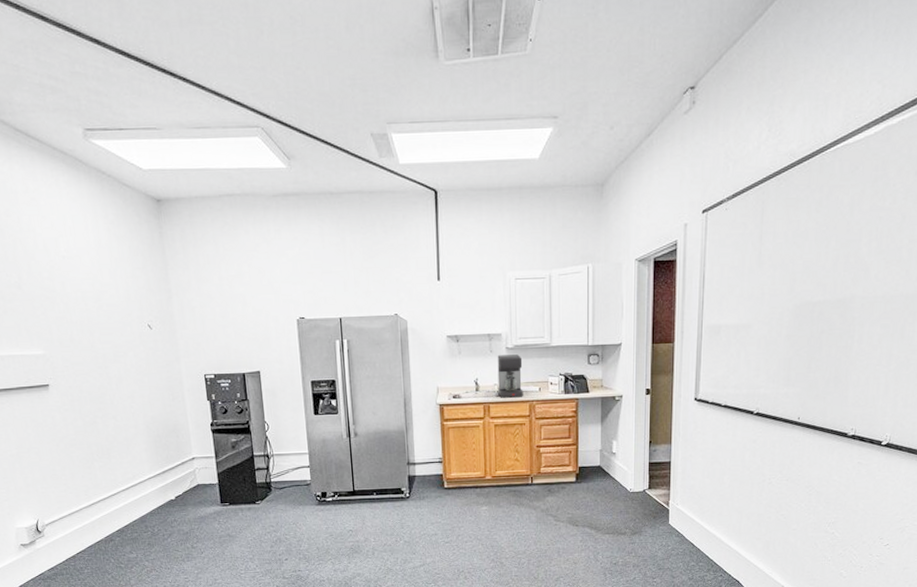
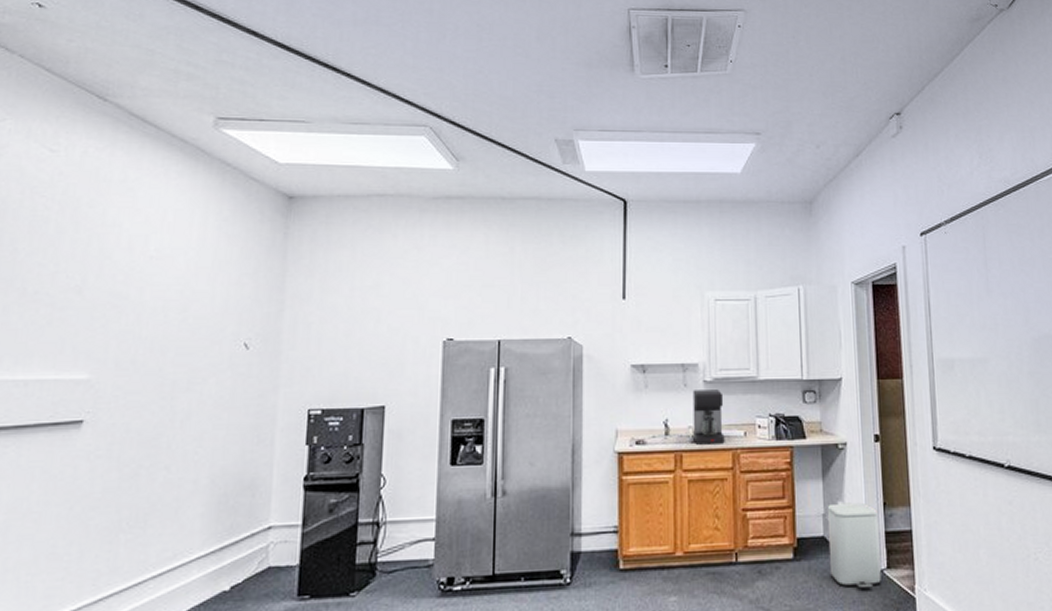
pedal bin: none [603,441,644,503] -> present [827,502,881,589]

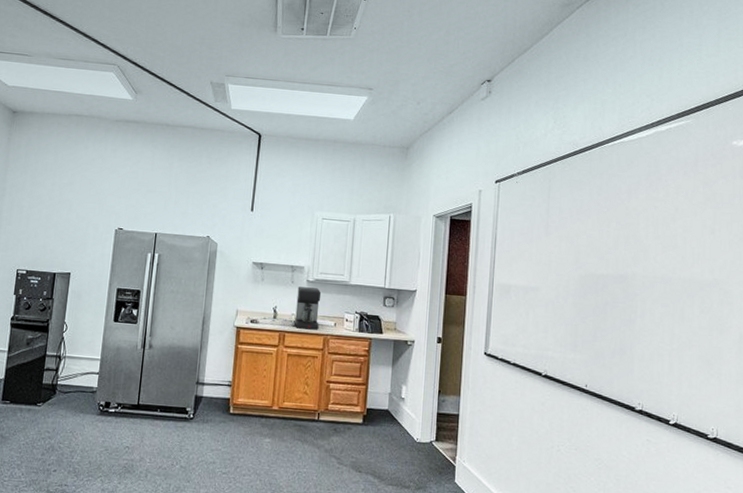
pedal bin: present [827,502,881,589] -> none [389,386,433,454]

